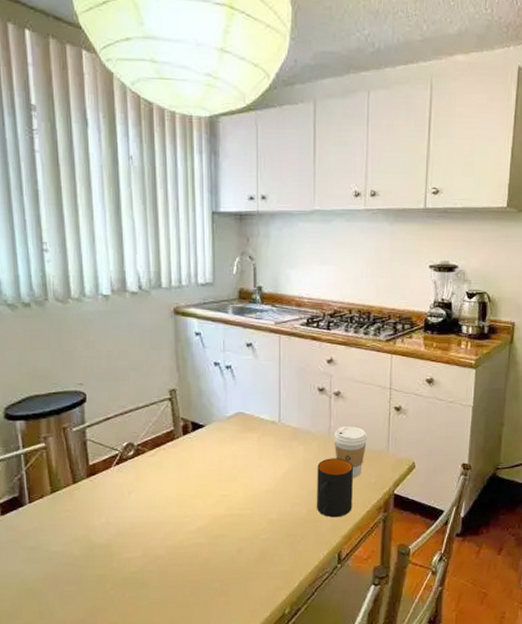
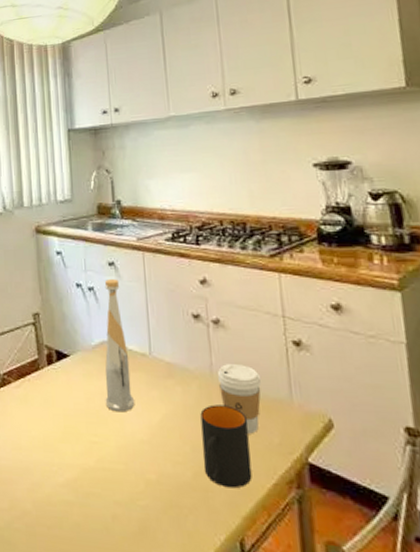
bottle: none [236,359,263,470] -> present [104,279,135,412]

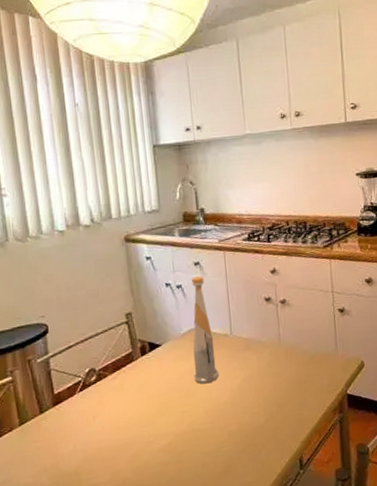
mug: present [200,404,252,489] -> none [271,363,309,424]
coffee cup: present [217,364,262,434] -> none [284,331,317,382]

